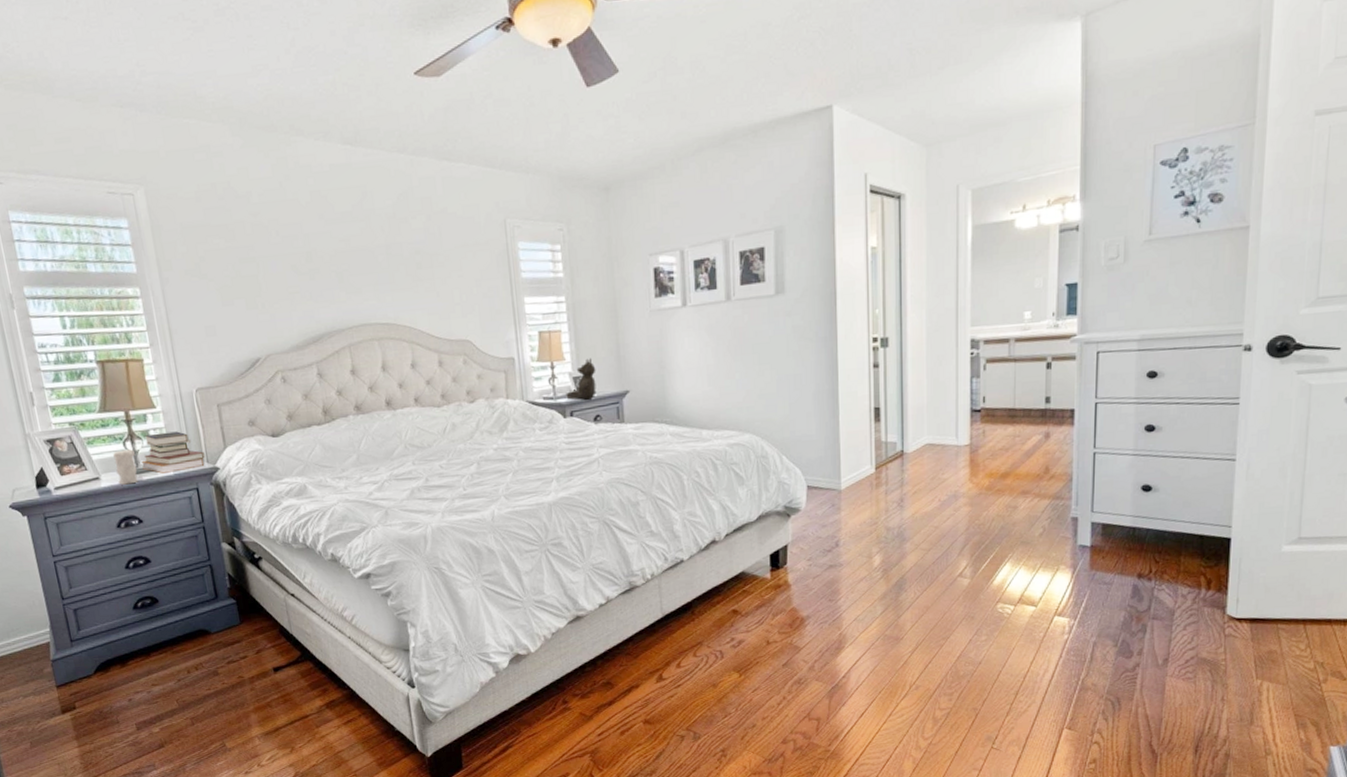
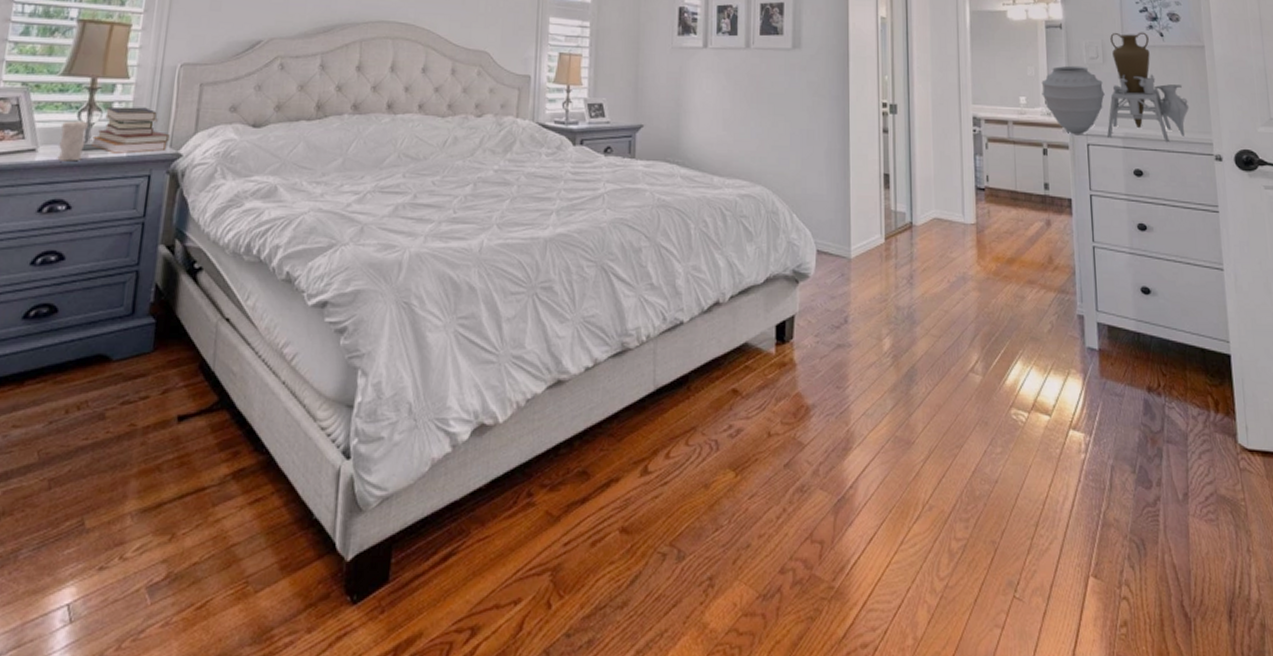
teddy bear: present [565,358,597,400] -> none [578,86,613,129]
decorative vase: none [1050,220,1221,345] -> present [1041,32,1190,141]

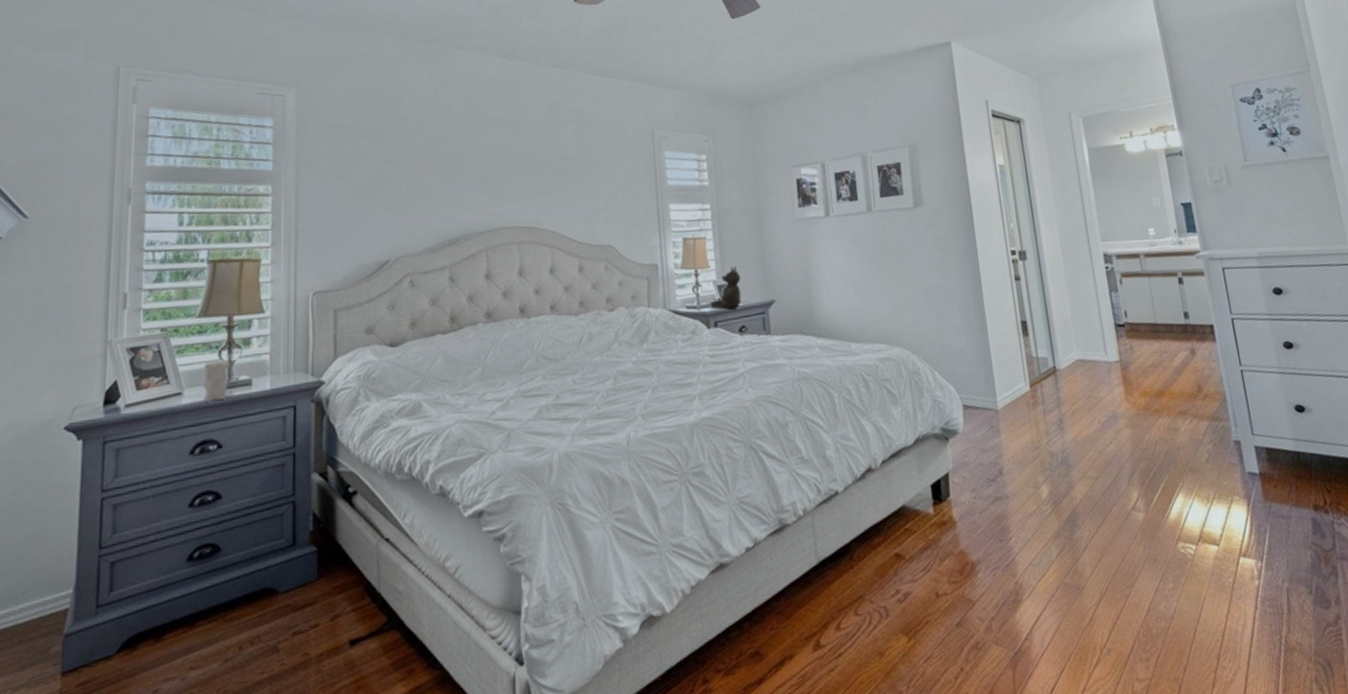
books: present [91,106,170,154] -> none [235,339,310,388]
teddy bear: none [578,86,613,129] -> present [710,266,742,310]
decorative vase: present [1041,32,1190,141] -> none [1168,149,1321,261]

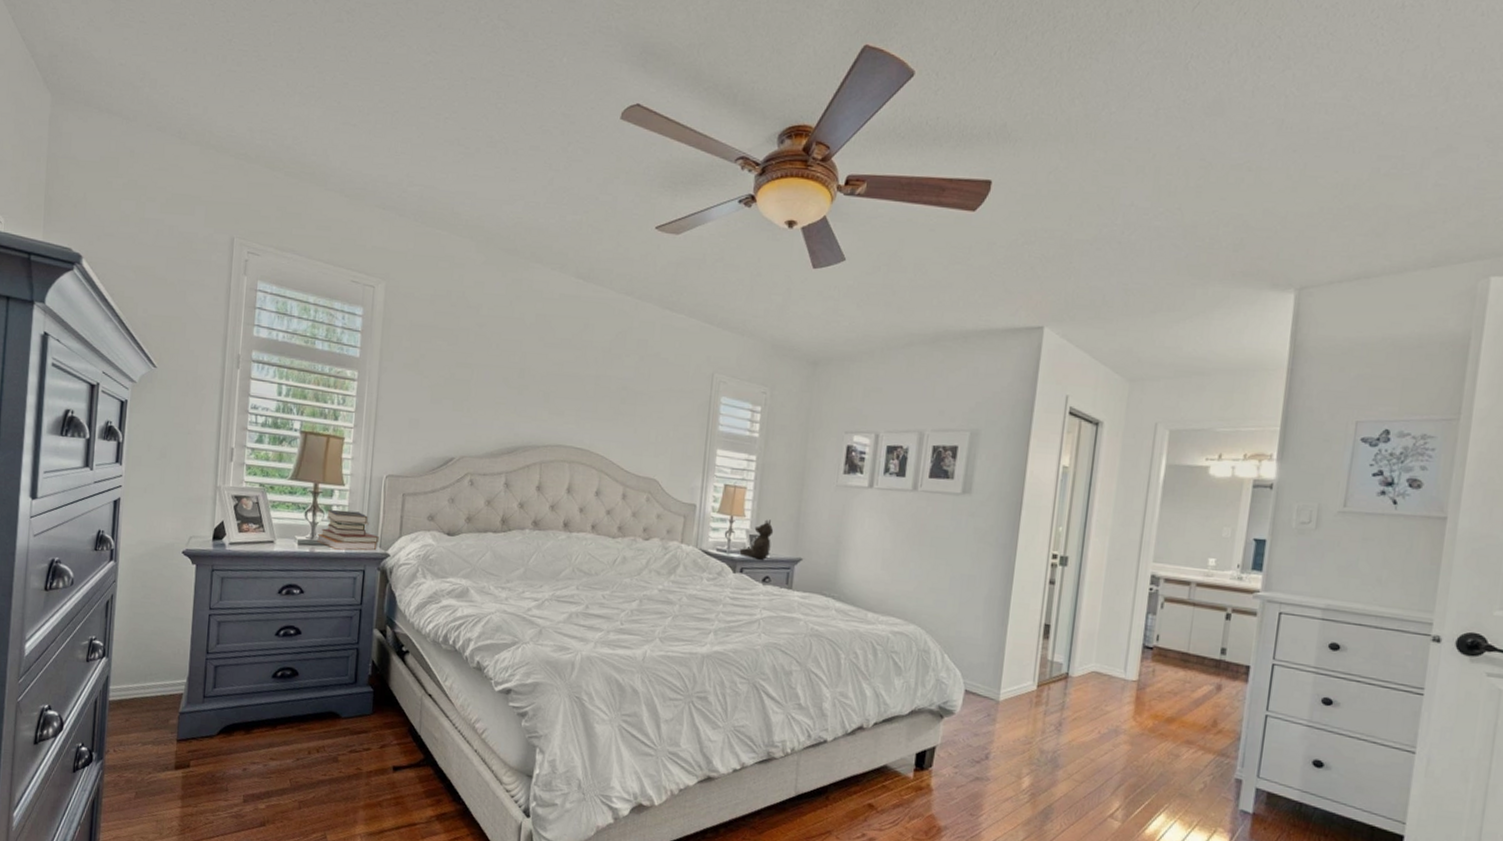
candle: present [203,359,229,402] -> none [291,519,313,554]
books: none [235,339,310,388] -> present [317,509,379,551]

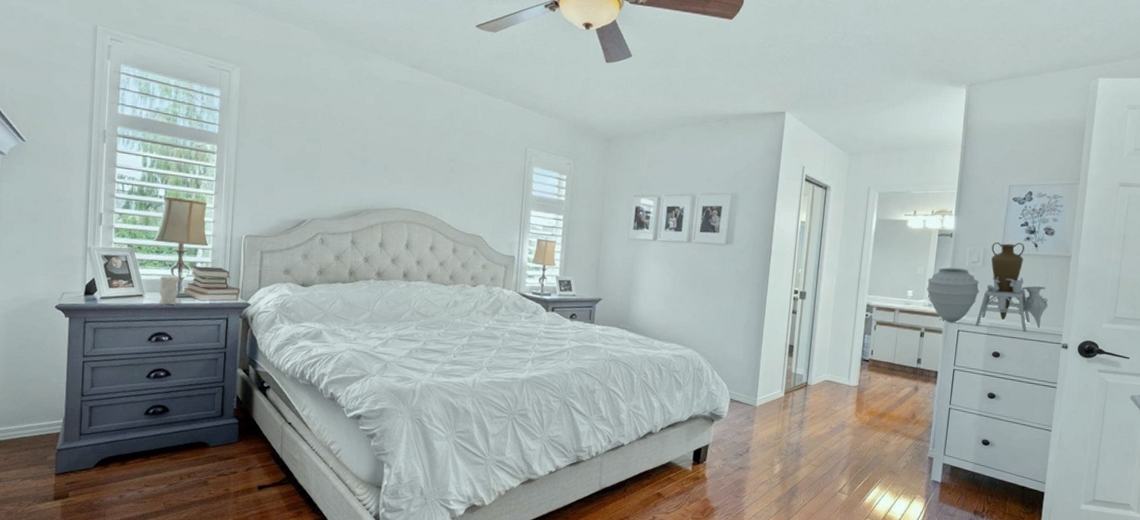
candle: none [291,519,313,554] -> present [159,275,179,306]
teddy bear: present [739,519,774,560] -> none [551,267,579,300]
decorative vase: none [1235,497,1413,617] -> present [926,242,1049,331]

